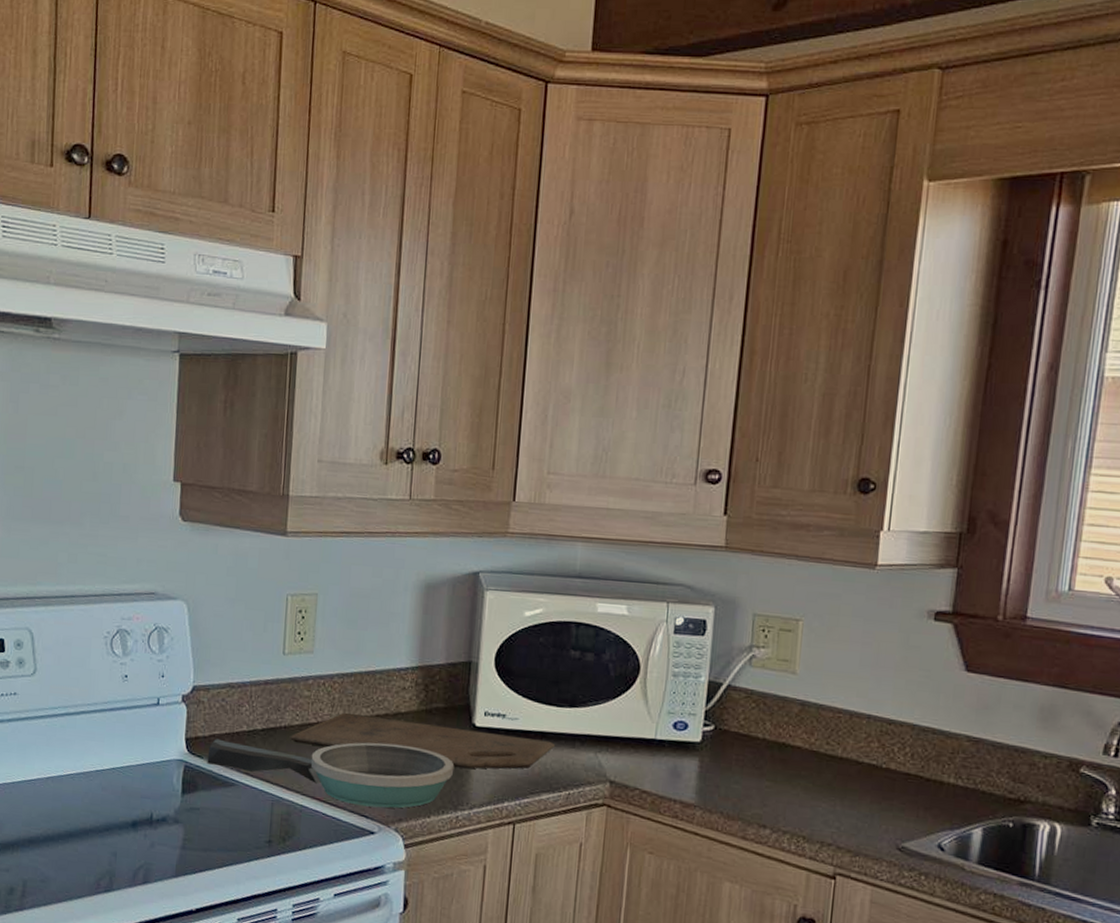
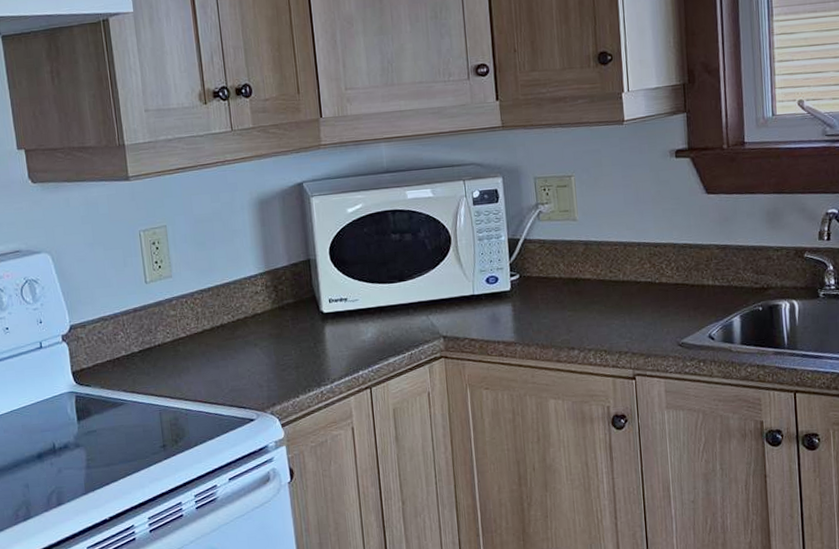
frying pan: present [207,739,455,809] -> none [94,340,312,400]
cutting board: present [289,712,555,770] -> none [164,313,392,357]

